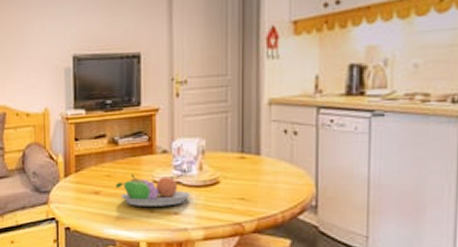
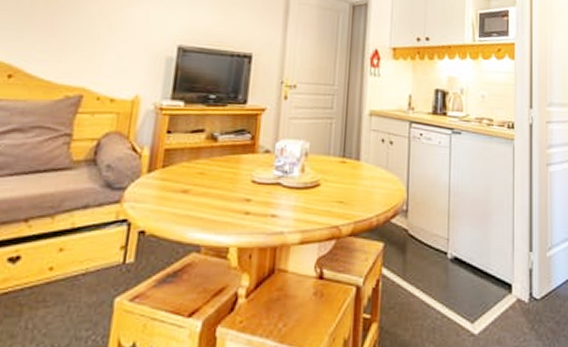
fruit bowl: present [115,174,190,206] -> none [208,172,290,208]

